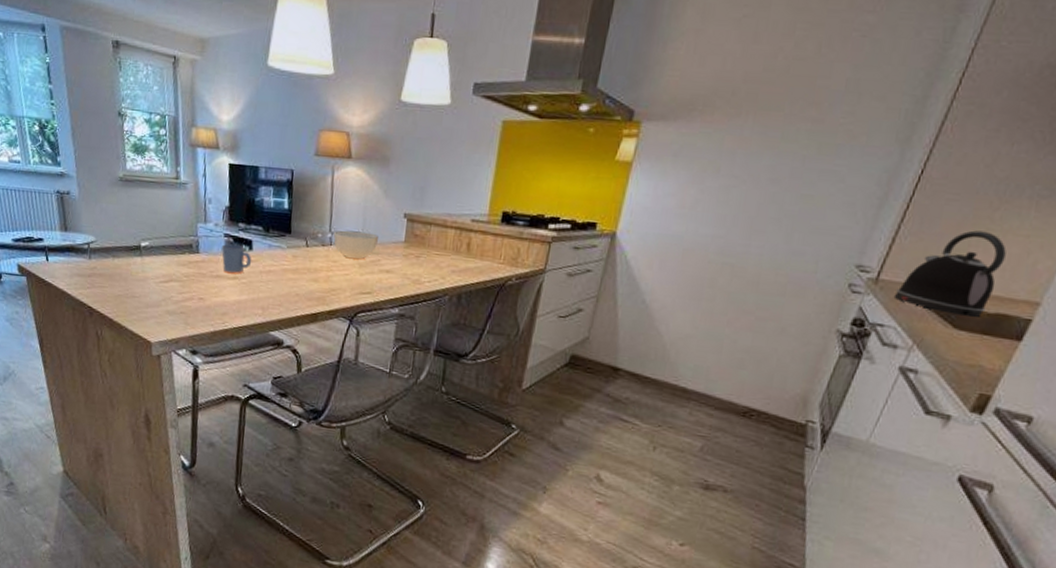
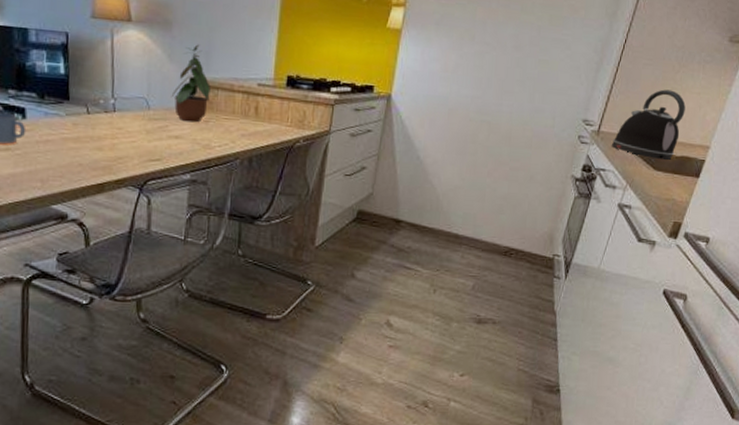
bowl: present [334,230,378,260] -> none [117,96,165,126]
potted plant: none [384,180,424,257] -> present [171,44,210,122]

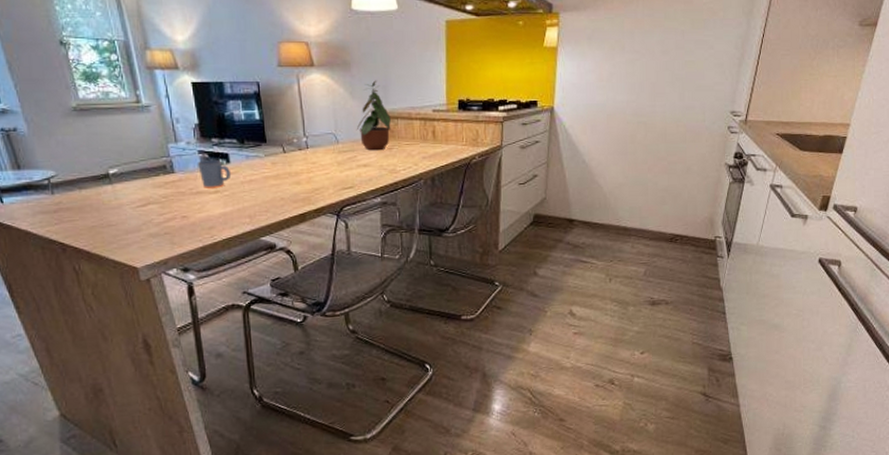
kettle: present [611,89,686,161] -> none [758,76,824,141]

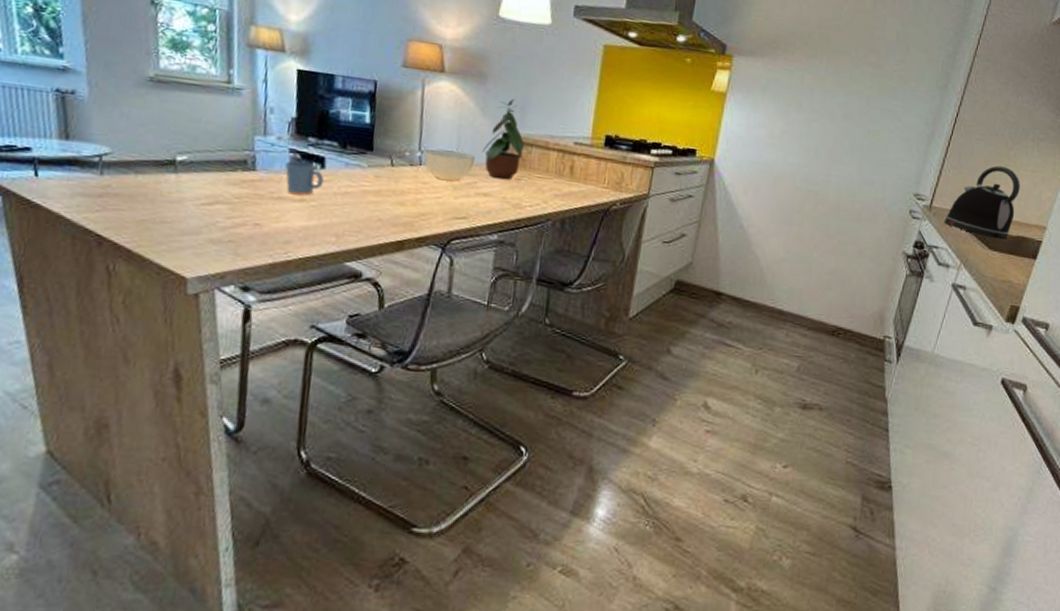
bowl: none [309,132,352,159] -> present [424,149,475,182]
kettle: none [758,76,824,141] -> present [944,165,1020,240]

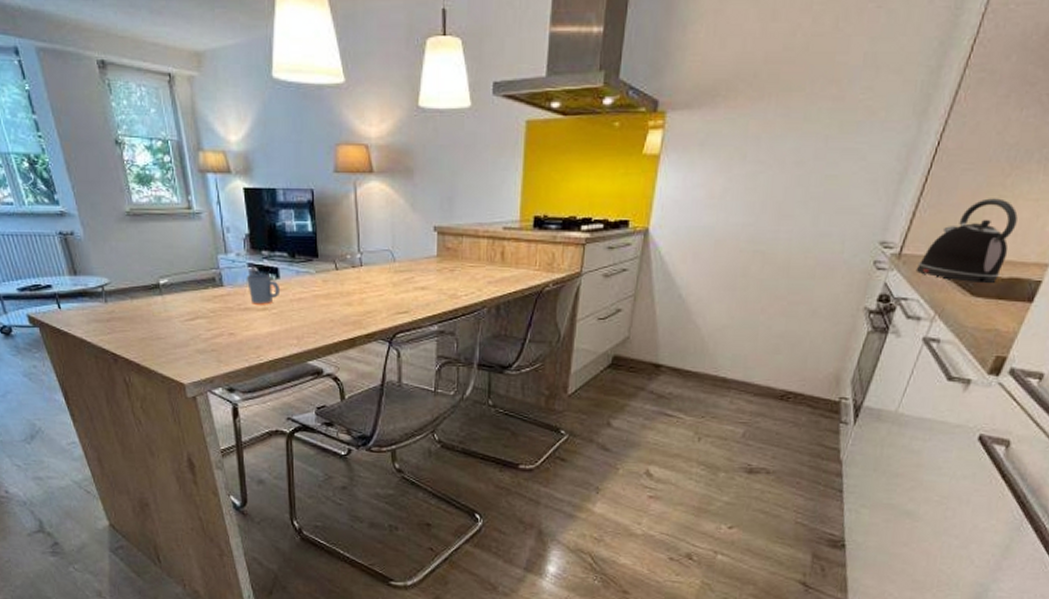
bowl: present [424,149,475,182] -> none [364,249,409,279]
potted plant: present [481,99,524,179] -> none [415,190,455,271]

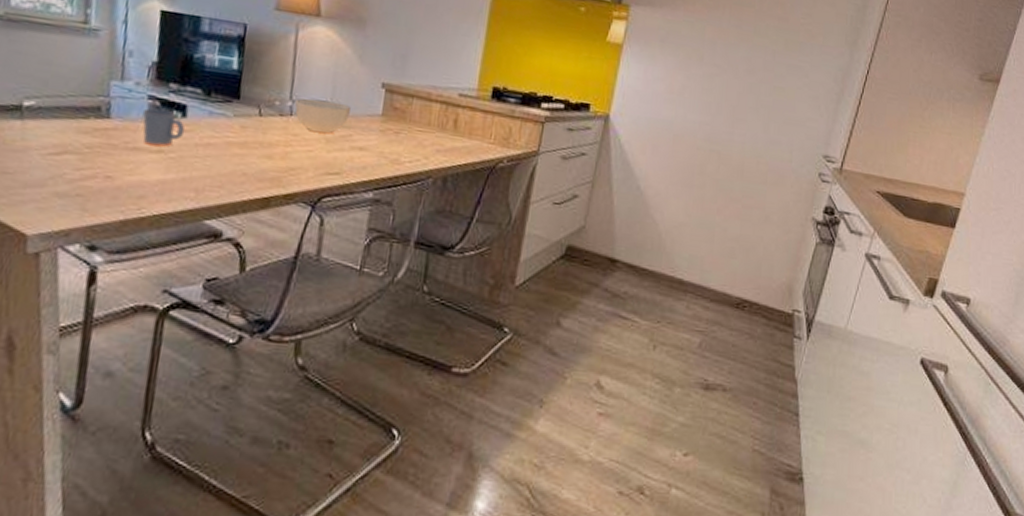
bowl: none [364,249,409,279] -> present [295,98,351,134]
kettle: present [916,198,1018,284] -> none [855,127,936,207]

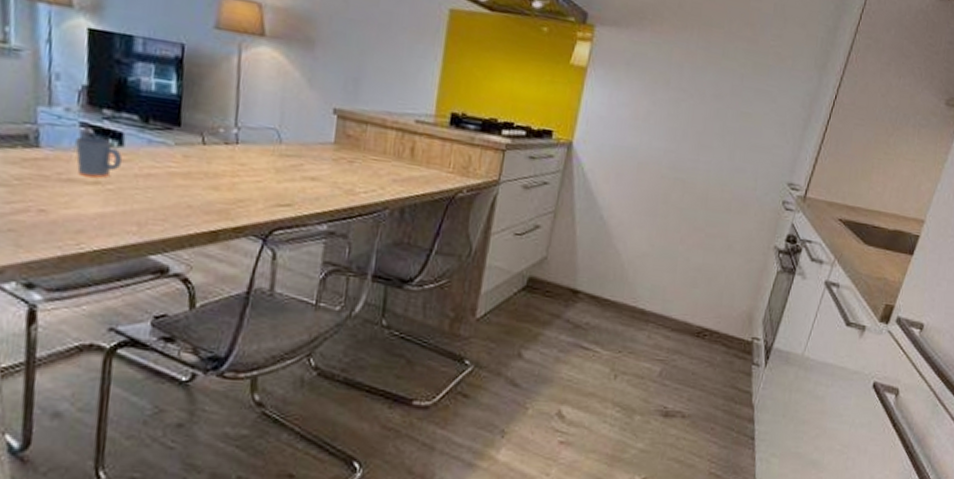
bowl: present [295,98,351,134] -> none [241,125,301,164]

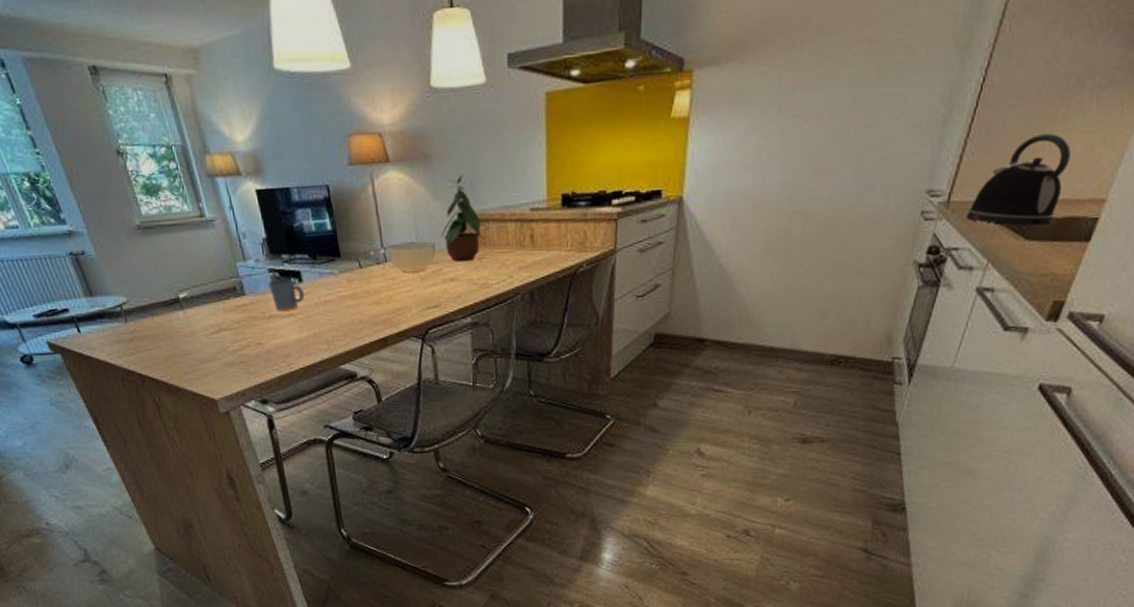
bowl: none [241,125,301,164] -> present [387,241,436,273]
potted plant: none [308,69,358,161] -> present [440,175,481,261]
kettle: none [818,153,899,235] -> present [965,133,1071,227]

